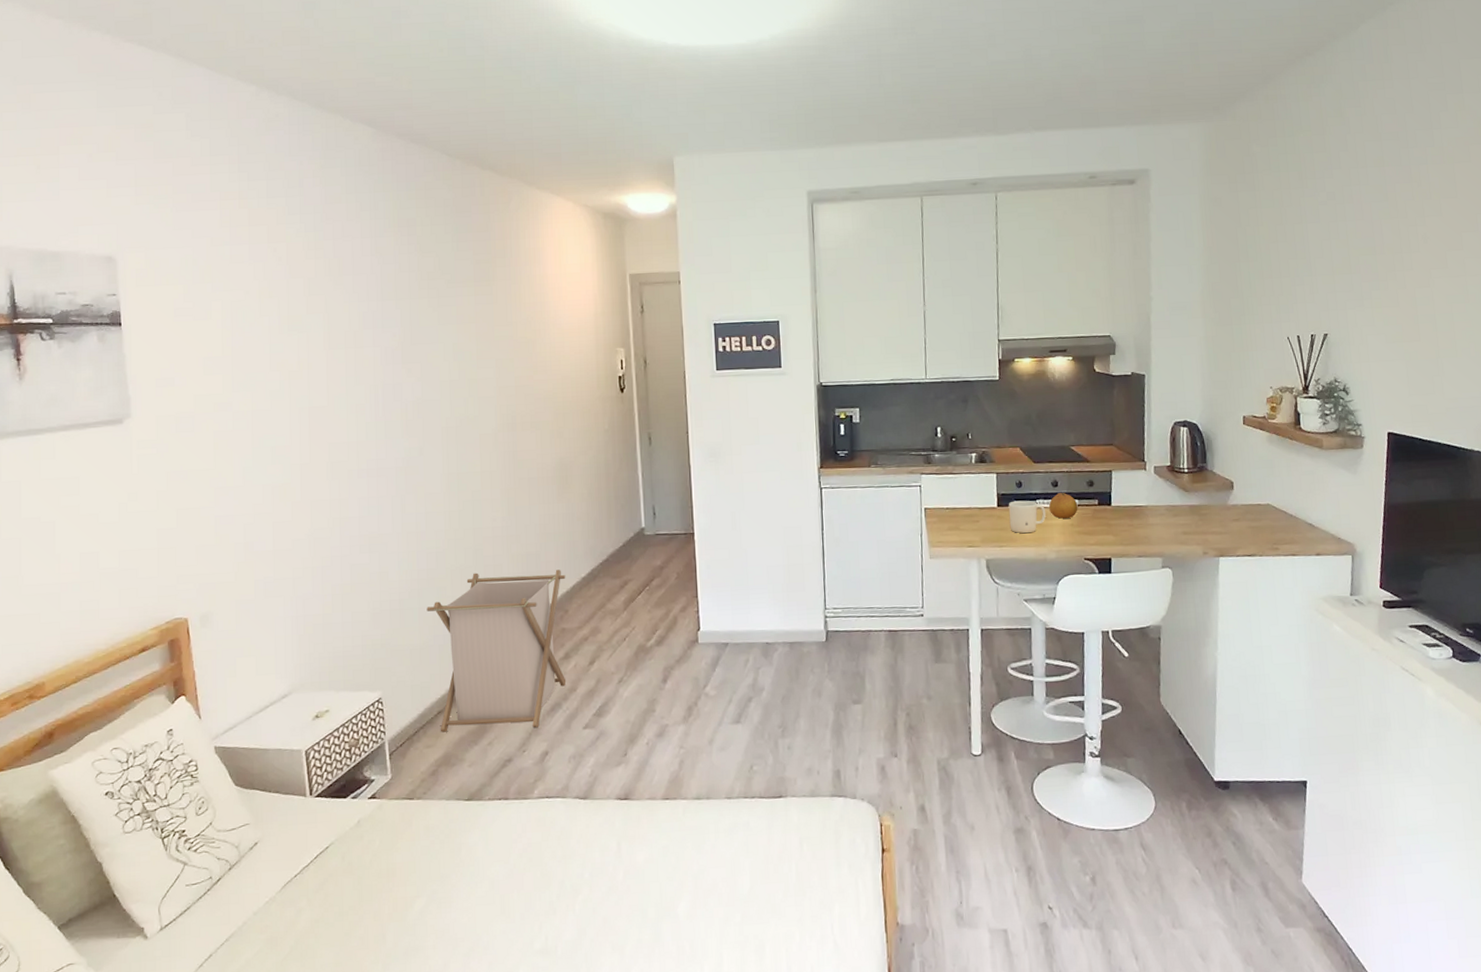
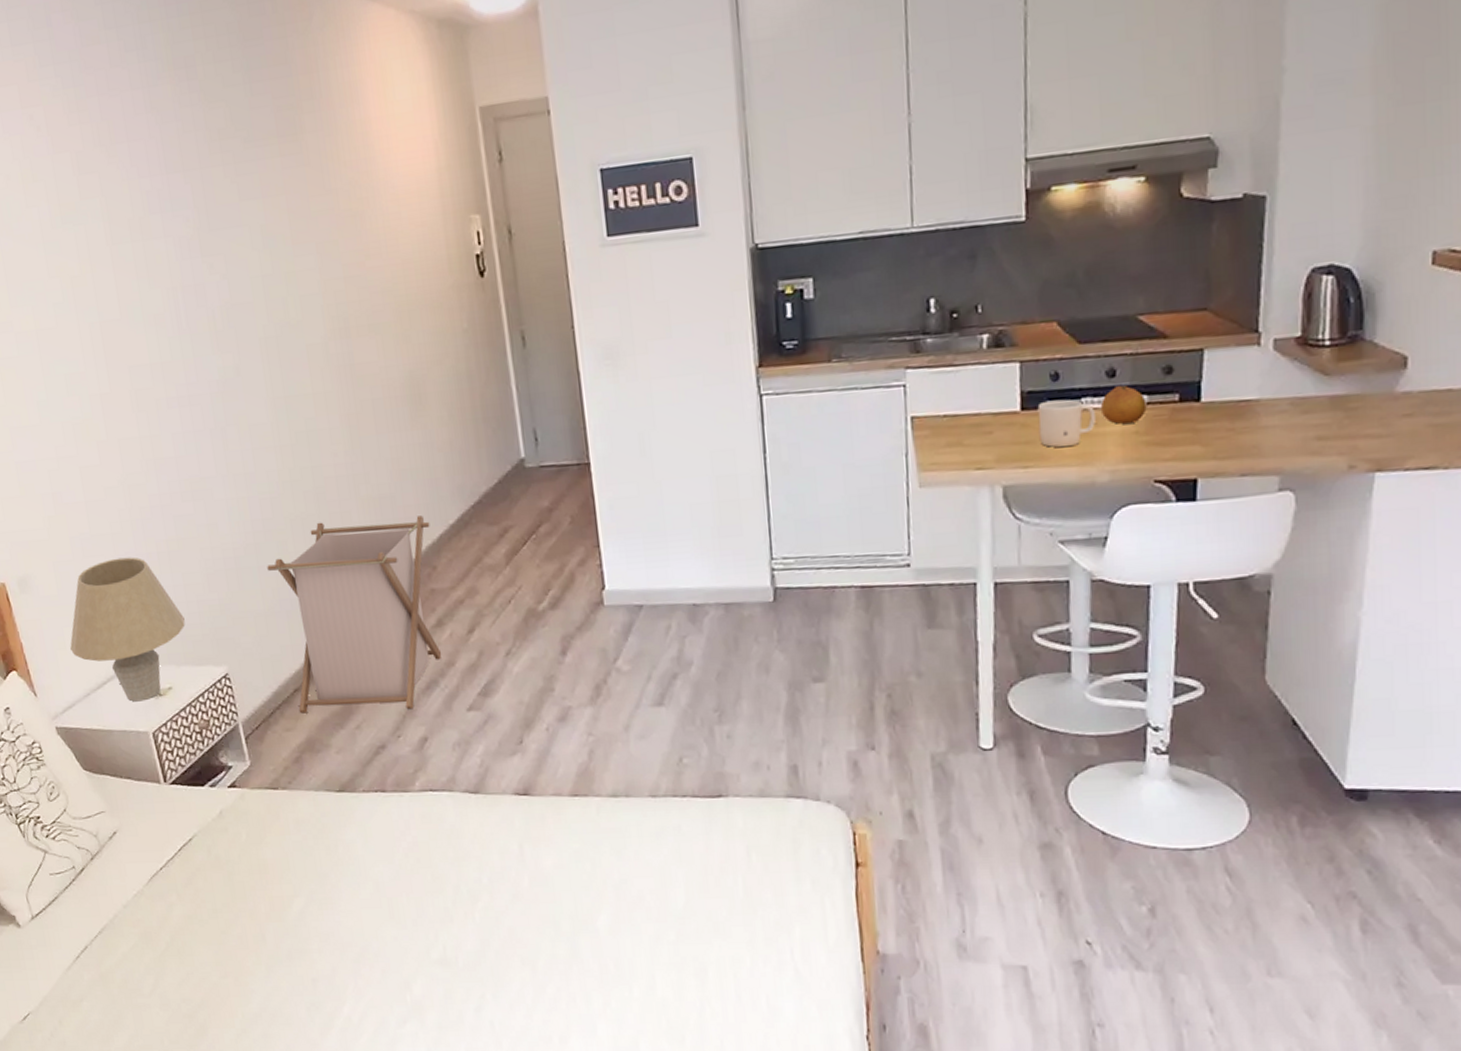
table lamp: none [240,598,349,723] -> present [70,557,185,702]

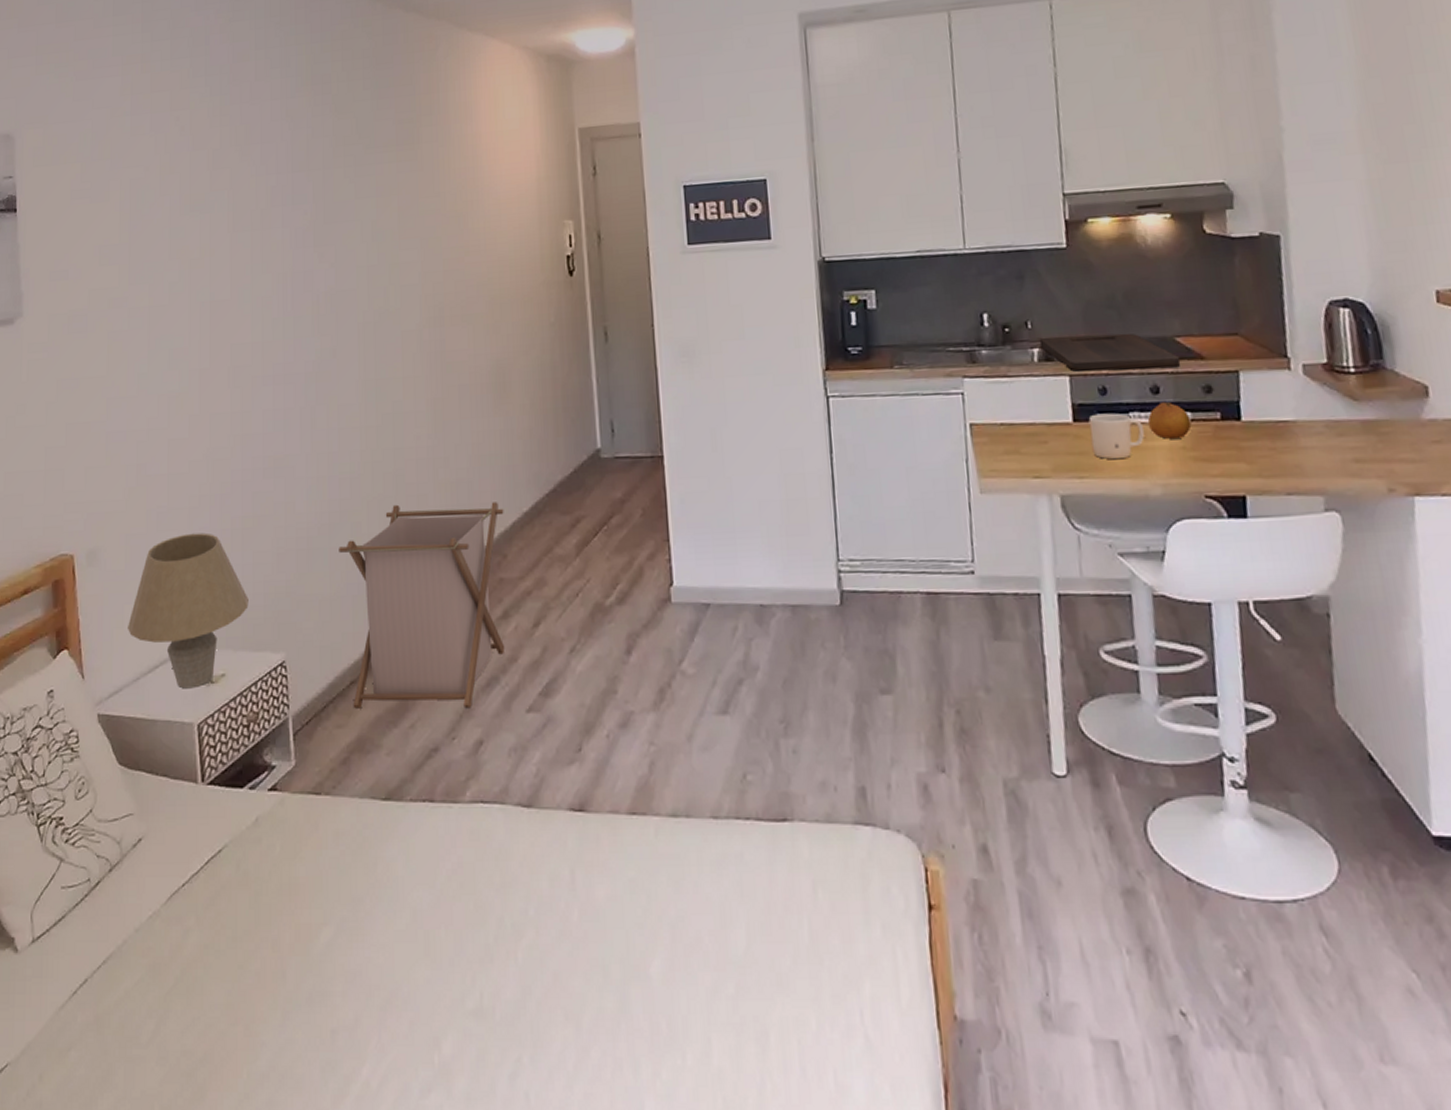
cutting board: none [989,313,1142,357] -> present [1039,333,1181,372]

